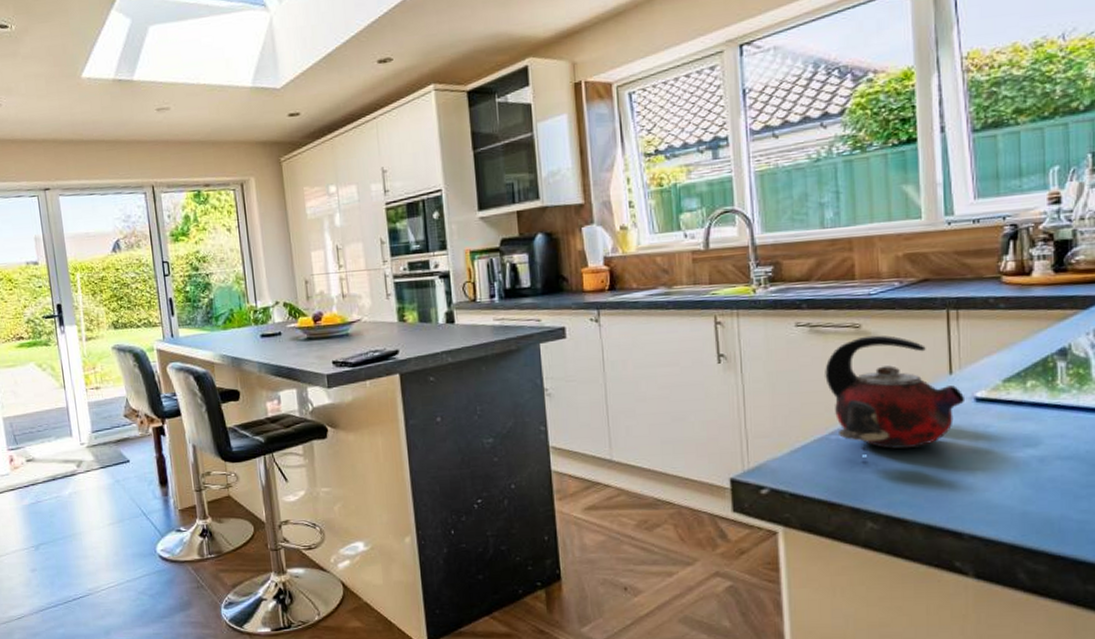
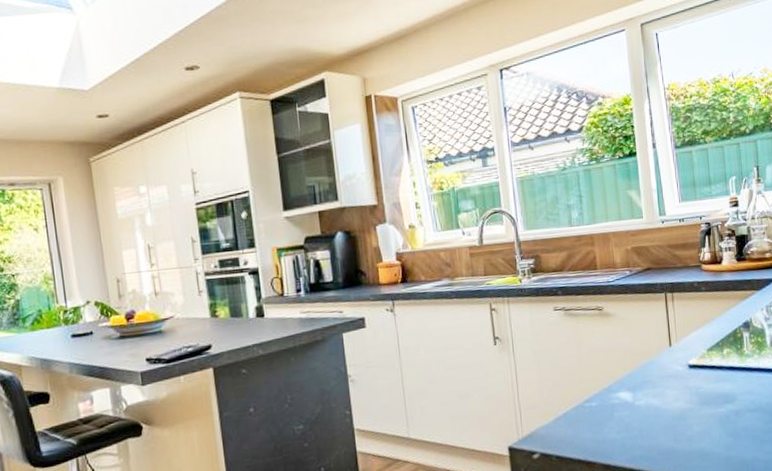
kettle: present [825,335,966,451] -> none [578,315,682,415]

